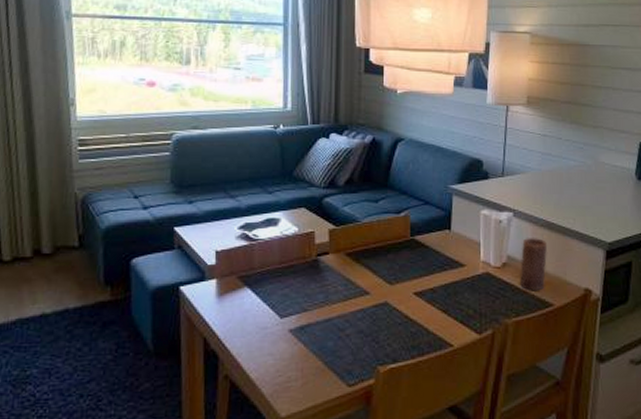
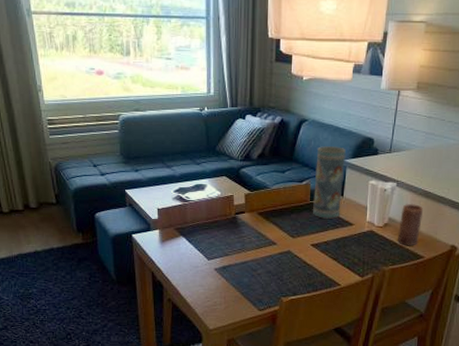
vase: none [413,168,452,259] -> present [312,145,347,219]

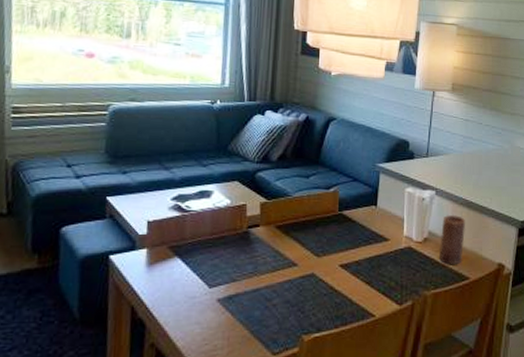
vase: present [312,145,347,219] -> none [341,147,380,233]

